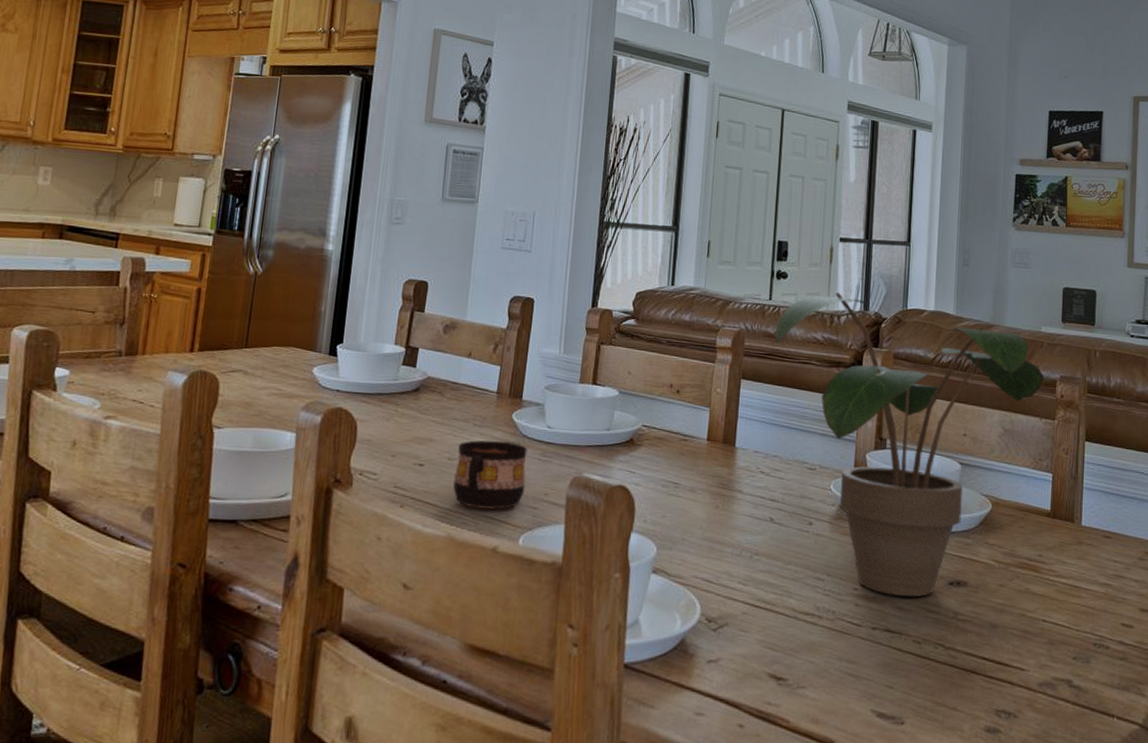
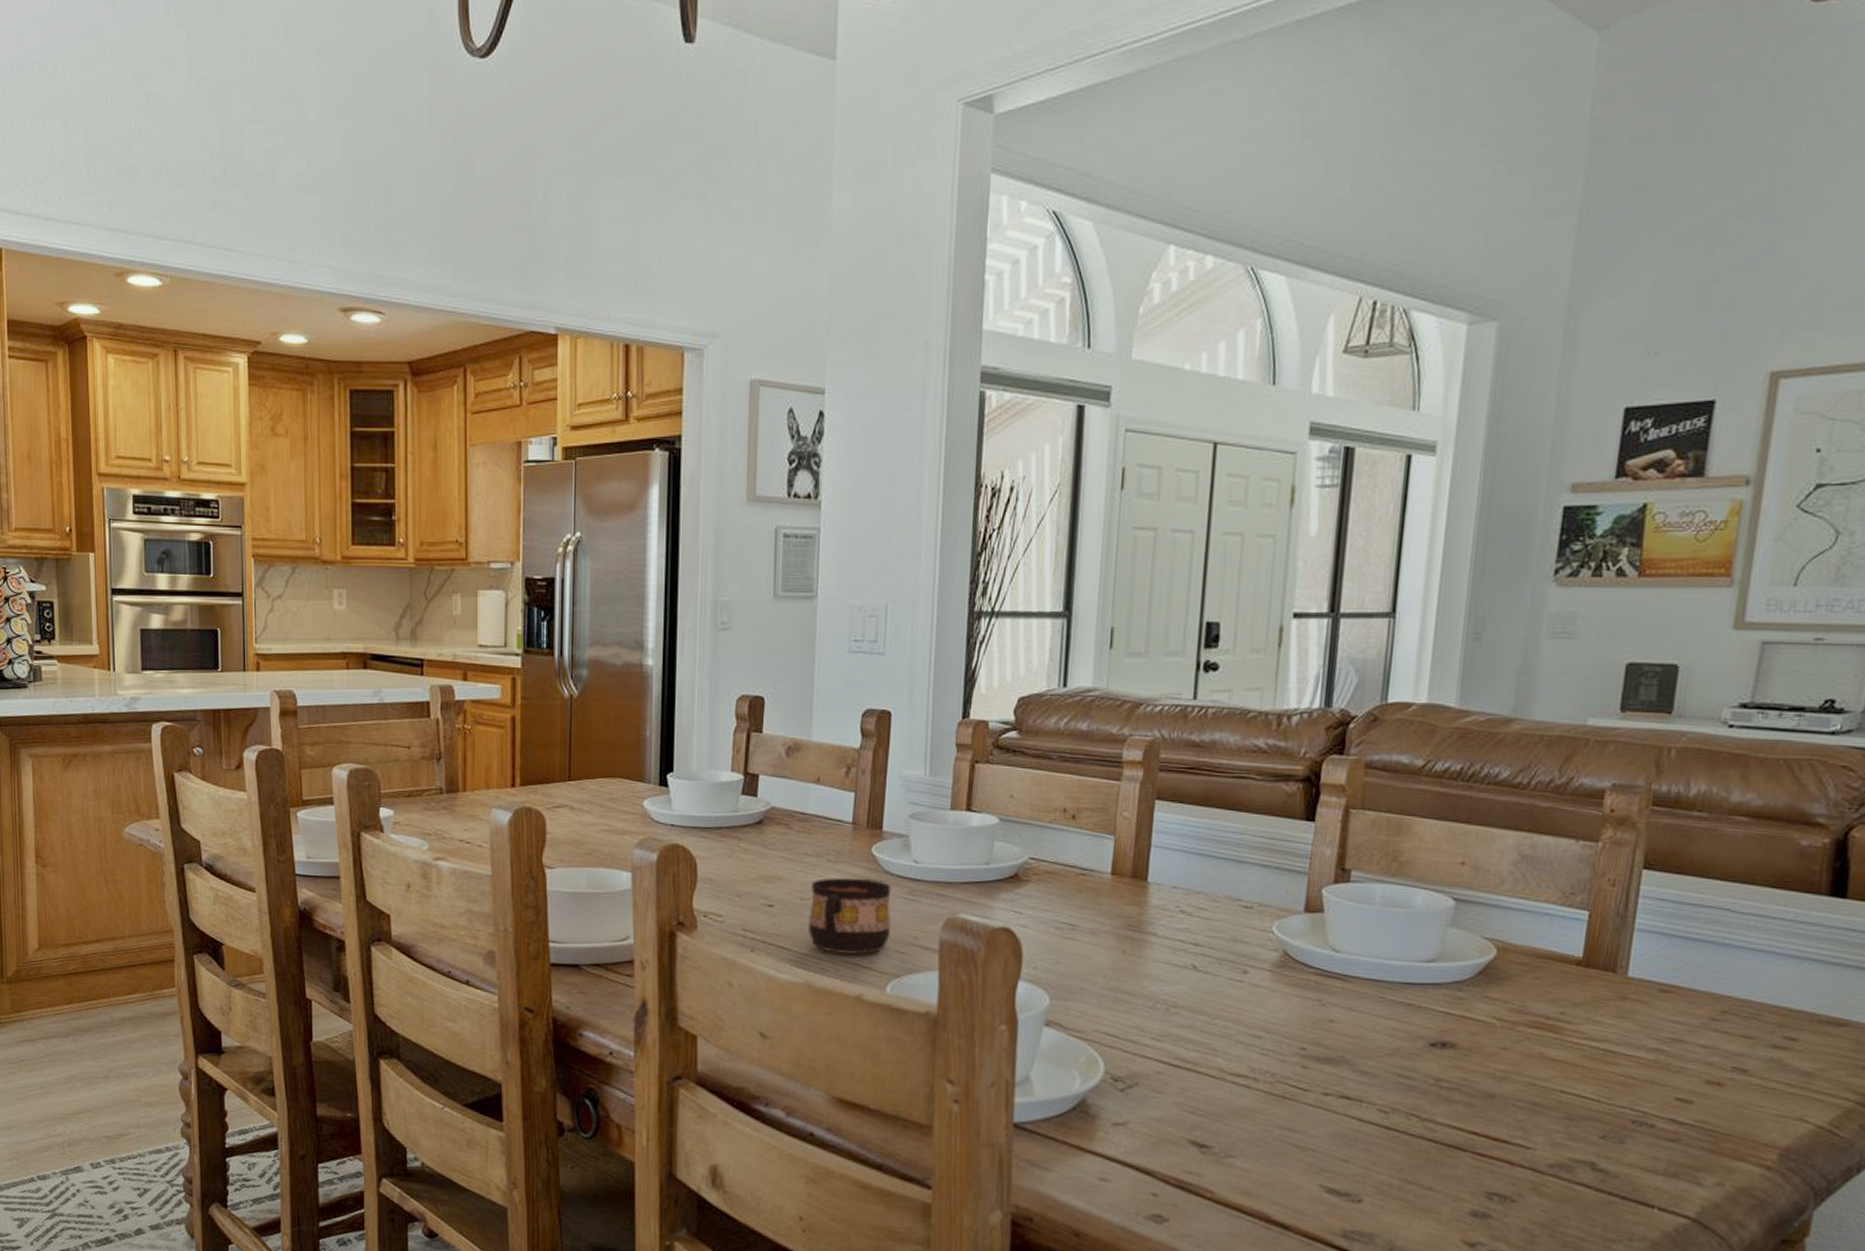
potted plant: present [775,292,1045,597] -> none [1201,684,1588,1060]

